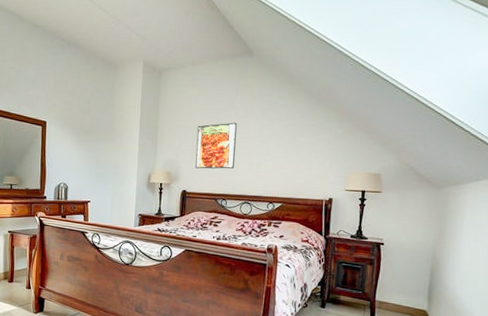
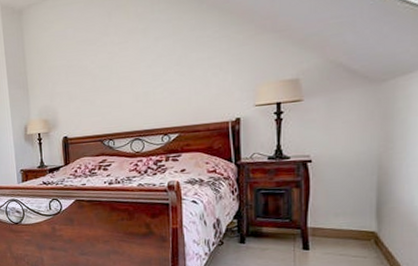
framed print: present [195,122,237,169] -> none [70,51,118,111]

